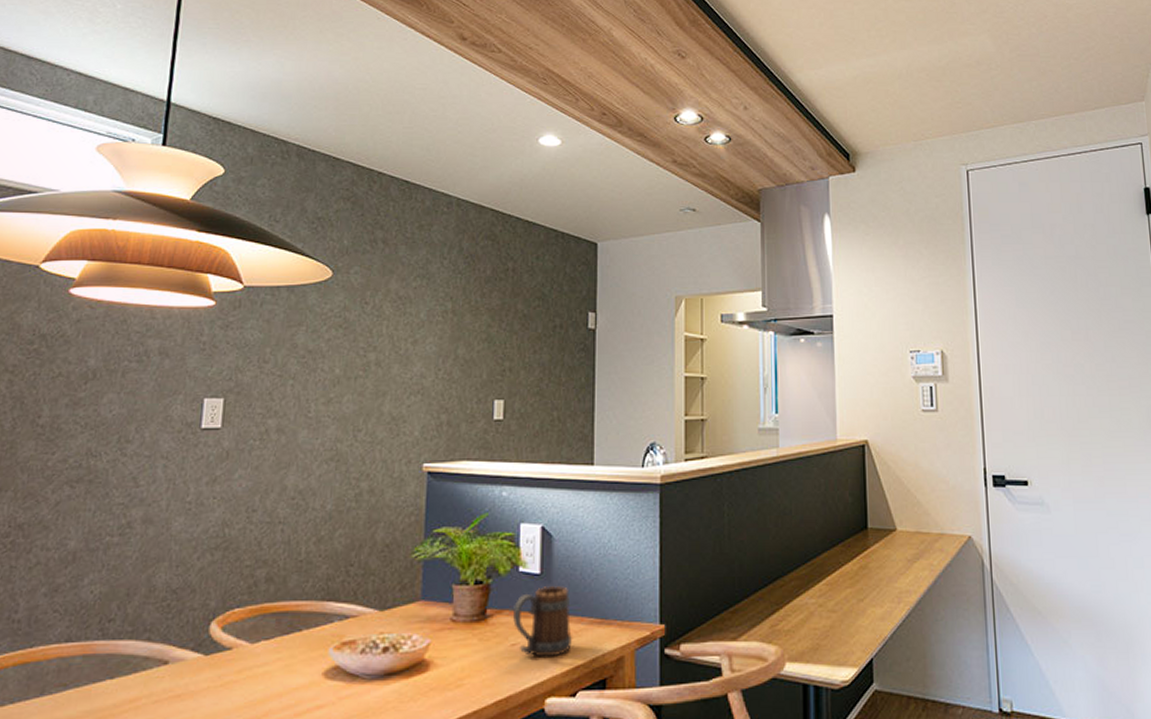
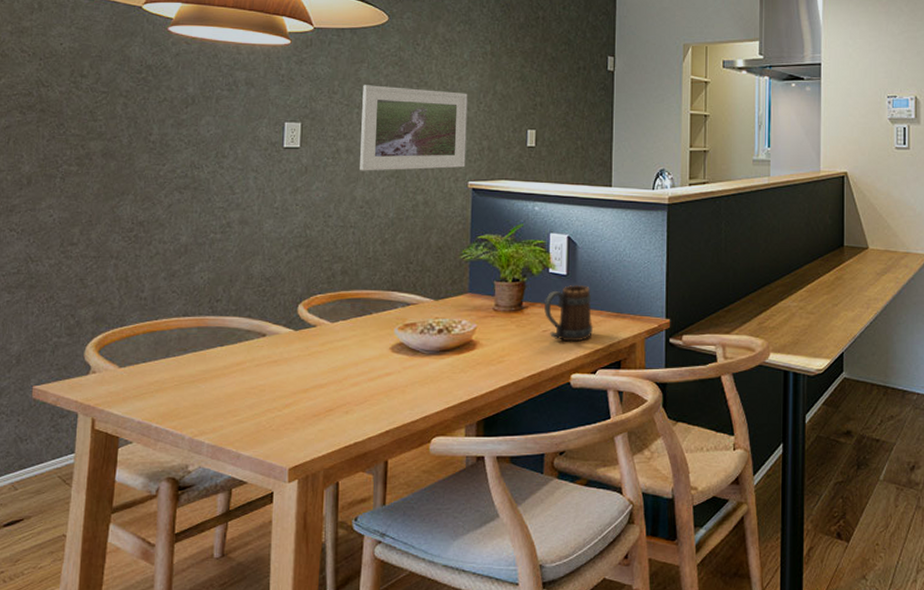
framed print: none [292,351,424,455] -> present [360,85,468,171]

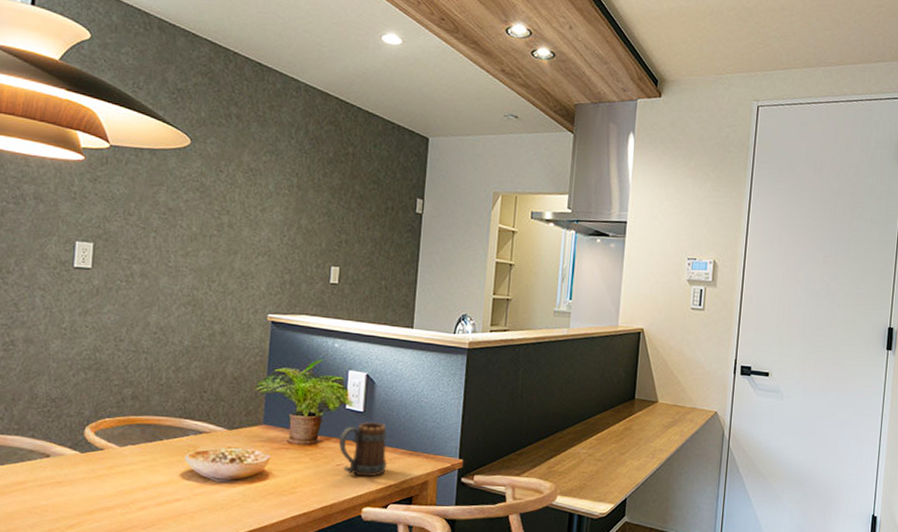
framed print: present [360,85,468,171] -> none [155,208,271,300]

